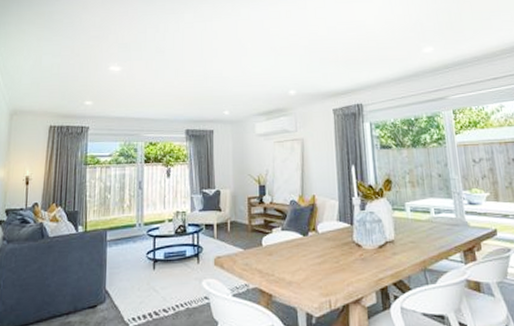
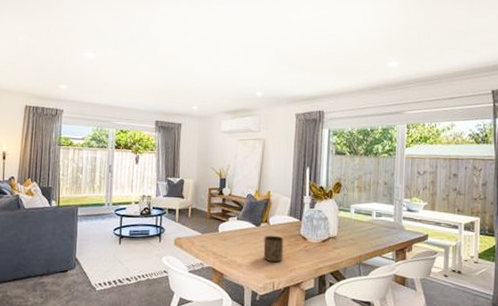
cup: none [313,244,338,277] -> present [263,235,284,263]

